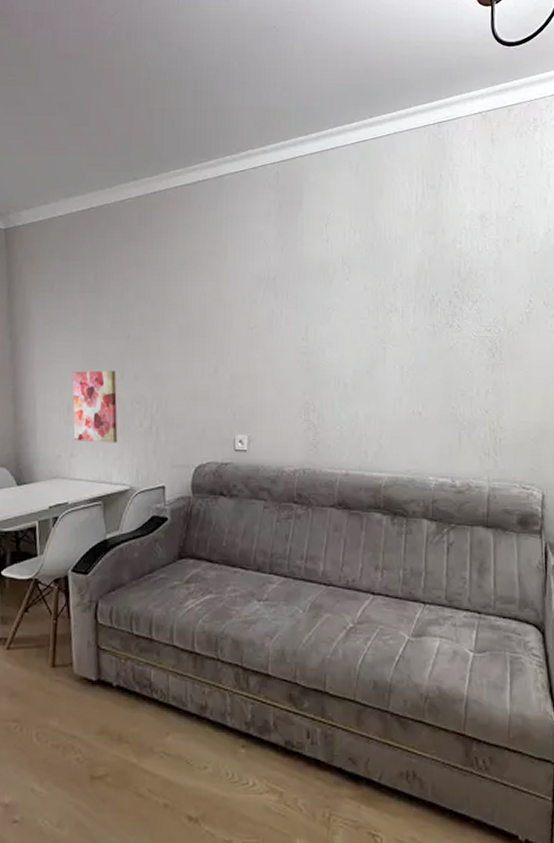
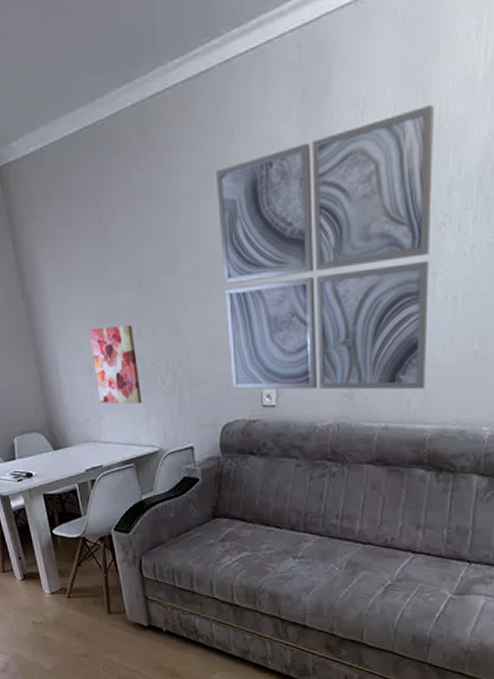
wall art: none [205,226,381,442] -> present [216,104,434,390]

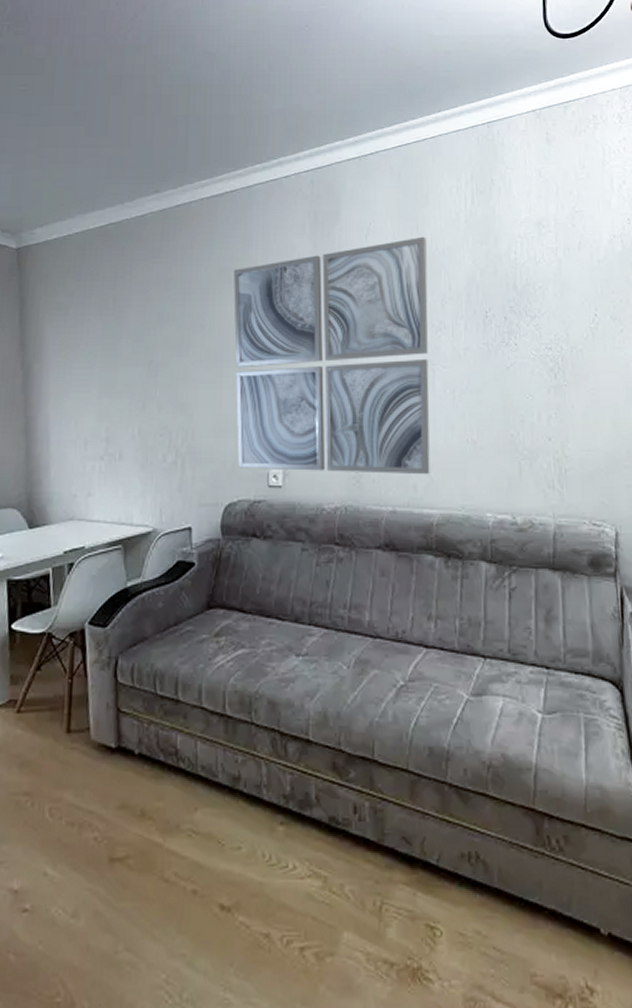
wall art: present [89,324,142,404] -> none [89,399,140,480]

